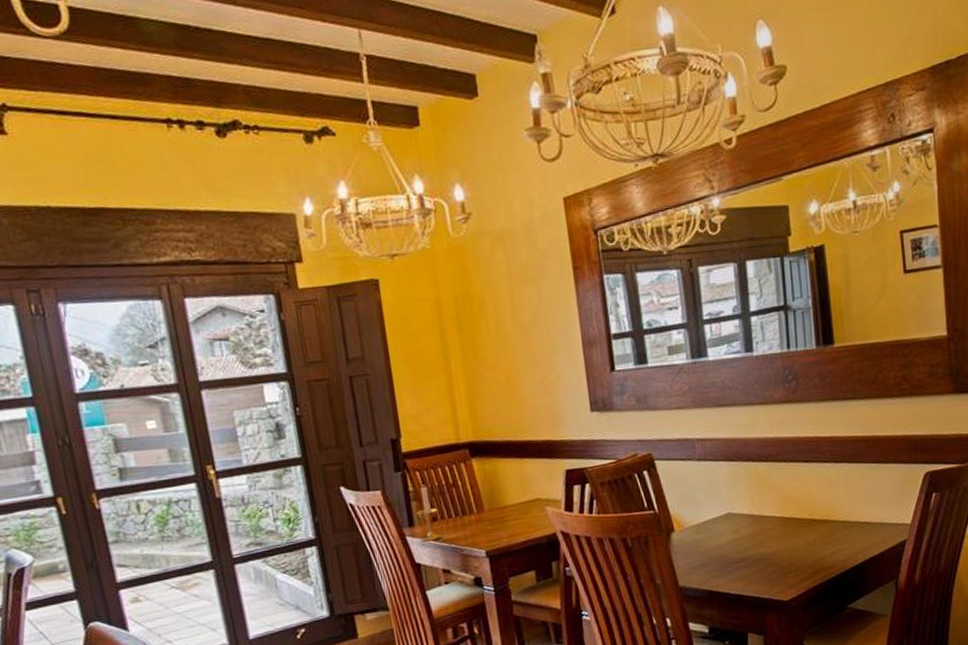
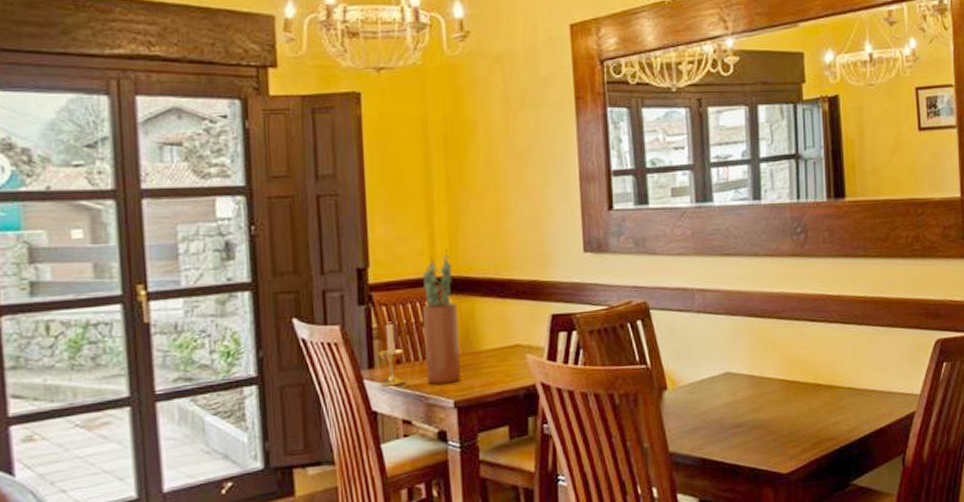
vase: none [449,417,491,538] -> present [422,249,462,385]

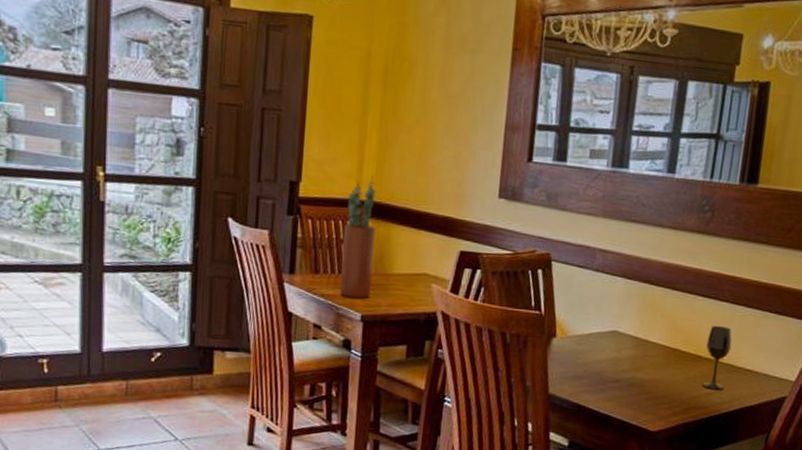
candlestick: present [378,321,405,387] -> none [298,234,324,293]
wine glass: none [824,348,851,418] -> present [702,325,732,390]

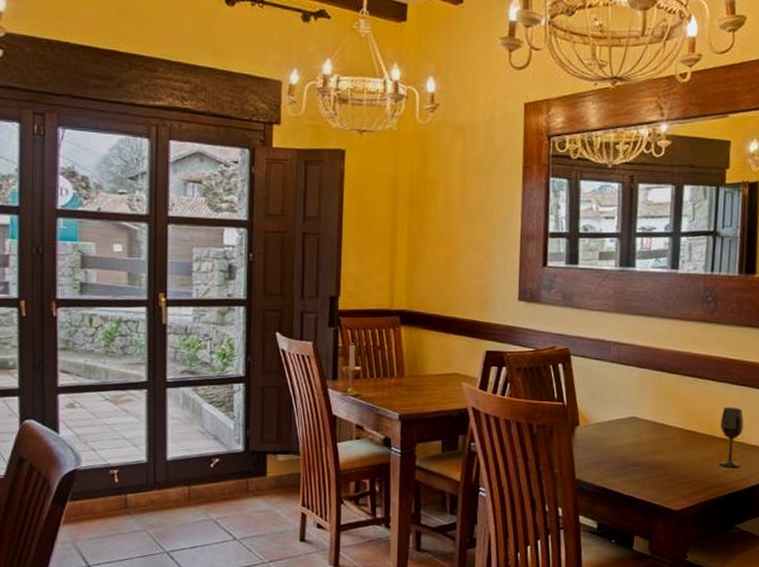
candlestick: none [298,234,324,293] -> present [341,343,363,396]
vase: present [340,175,376,299] -> none [378,287,409,400]

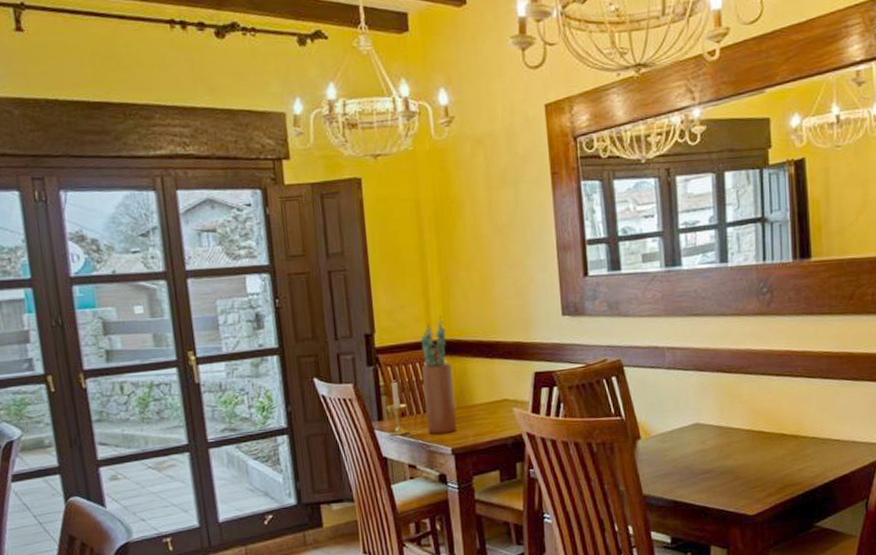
vase: none [378,287,409,400] -> present [421,315,458,435]
wine glass: present [719,407,744,468] -> none [789,401,816,465]

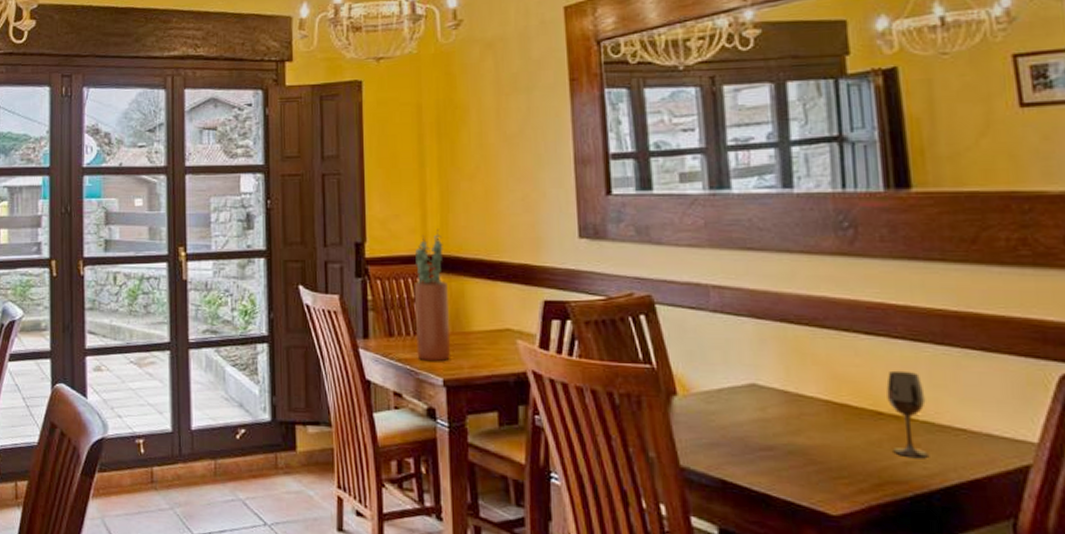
candlestick: present [386,380,410,436] -> none [373,295,397,358]
wine glass: none [789,401,816,465] -> present [886,370,930,458]

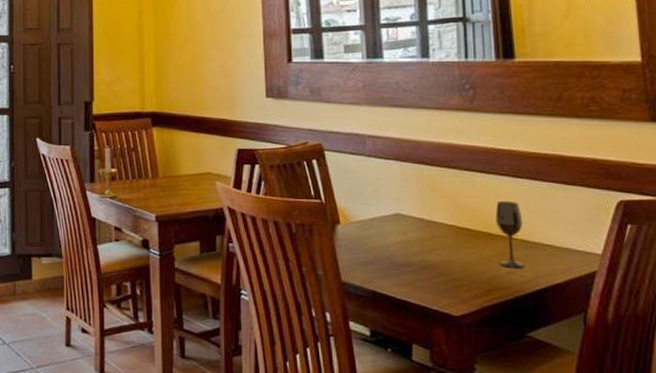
candlestick: none [373,295,397,358] -> present [98,146,119,198]
vase: present [413,228,451,362] -> none [133,90,163,201]

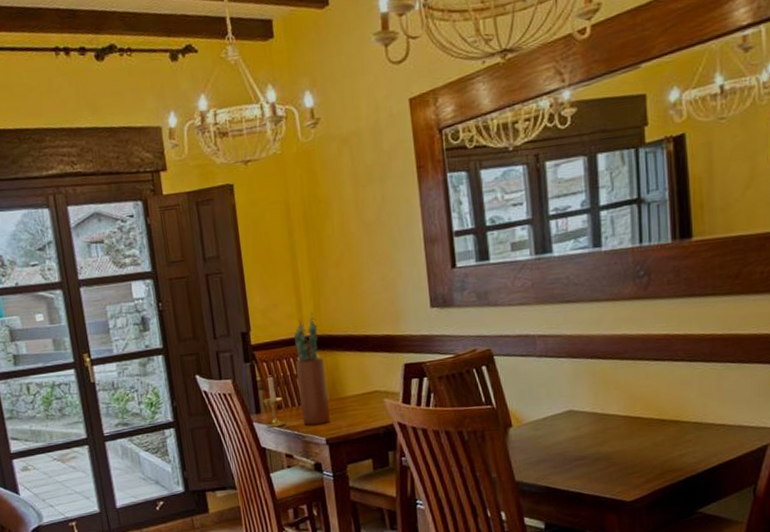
vase: none [133,90,163,201] -> present [294,312,331,426]
wine glass: present [495,200,526,268] -> none [669,385,698,451]

